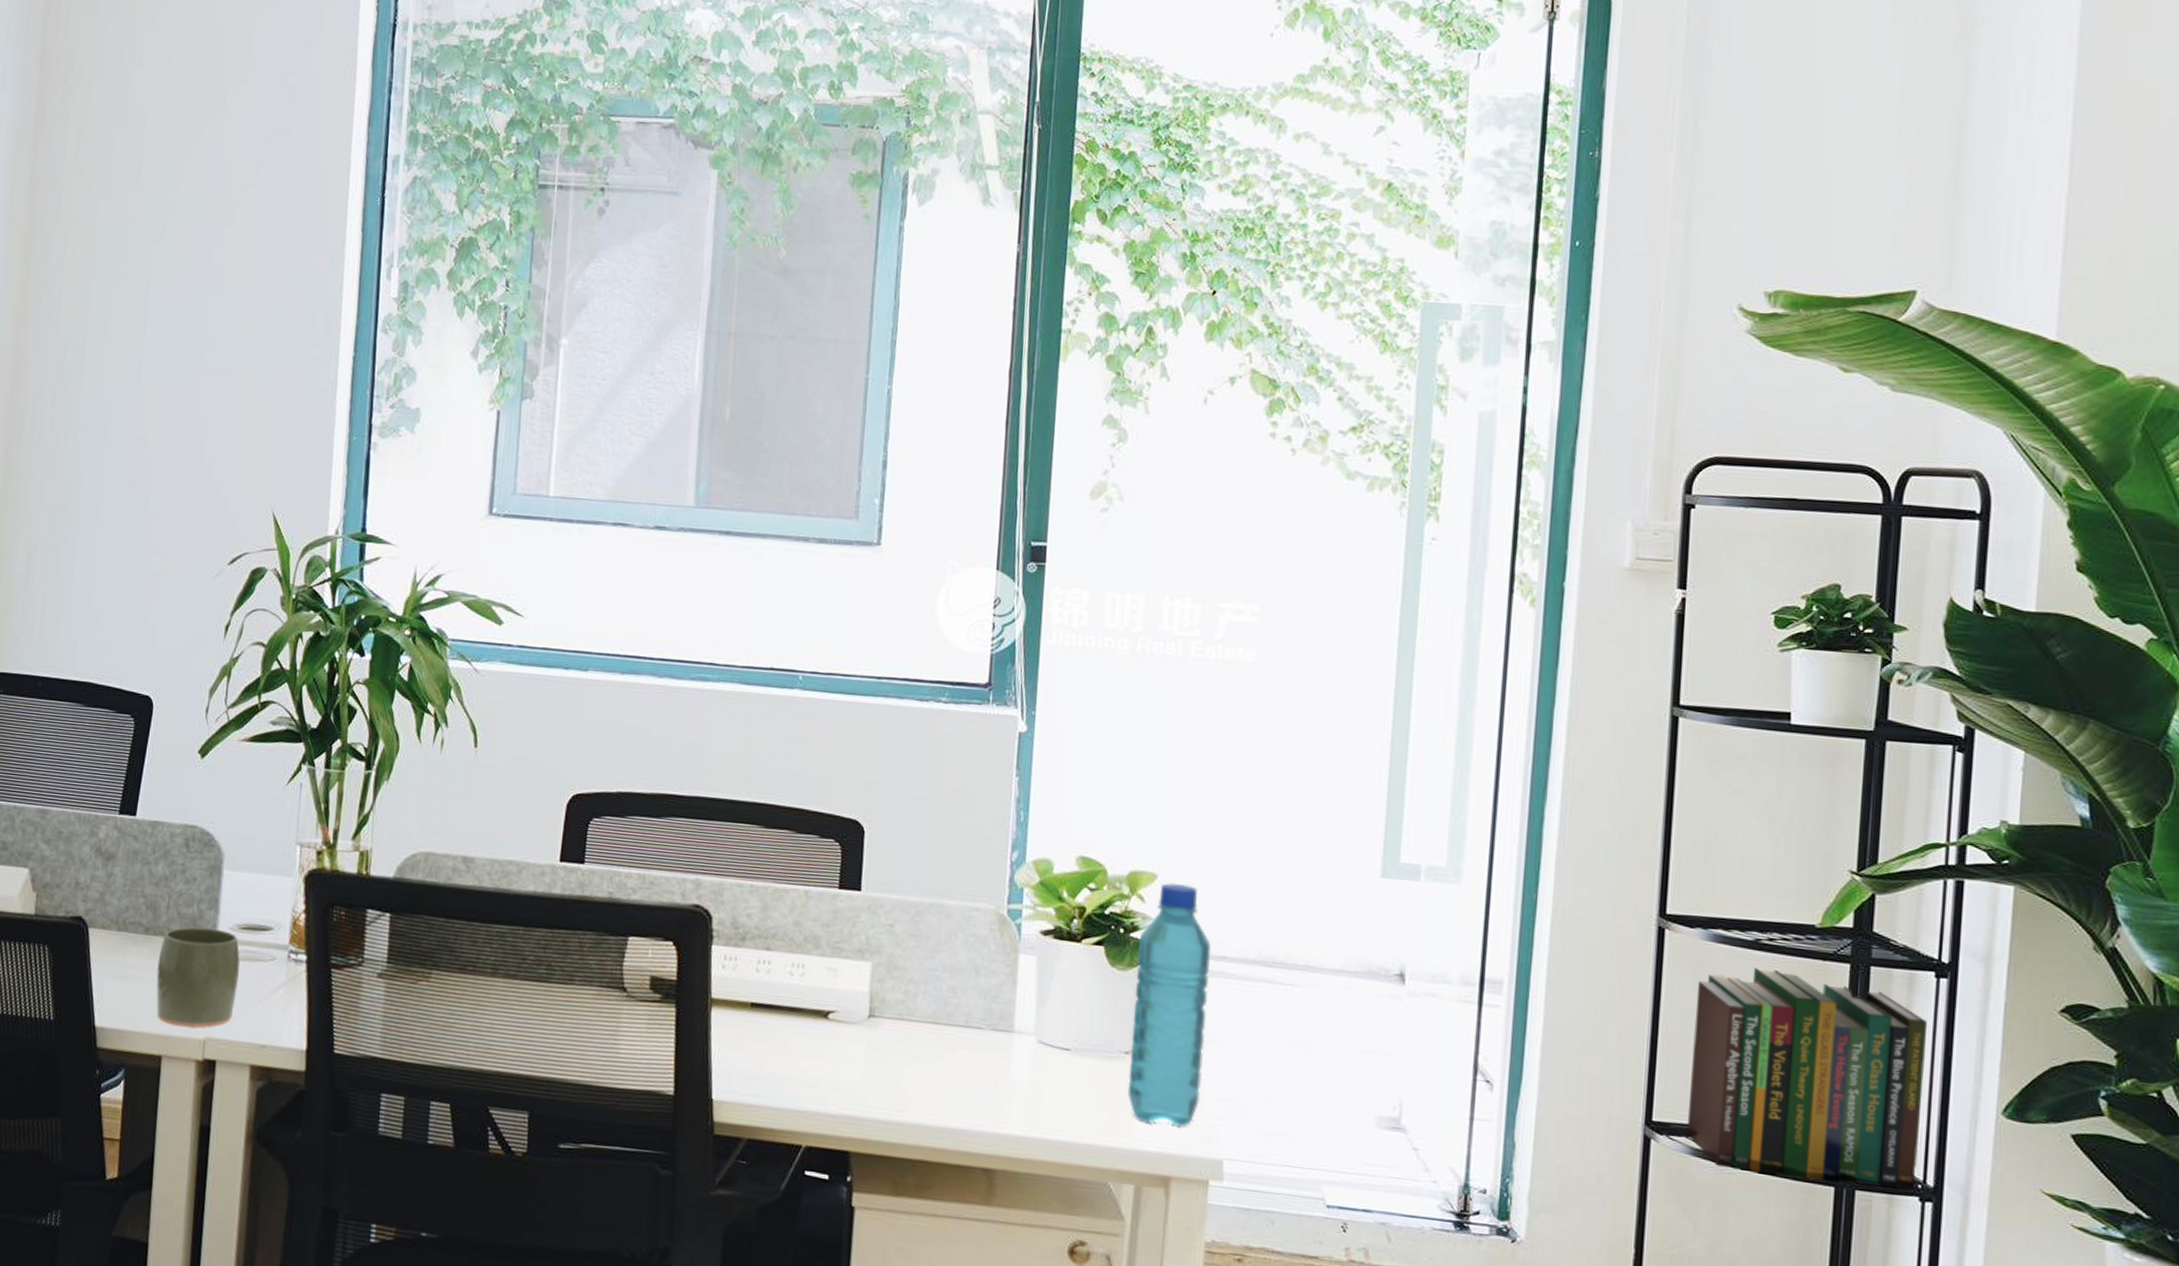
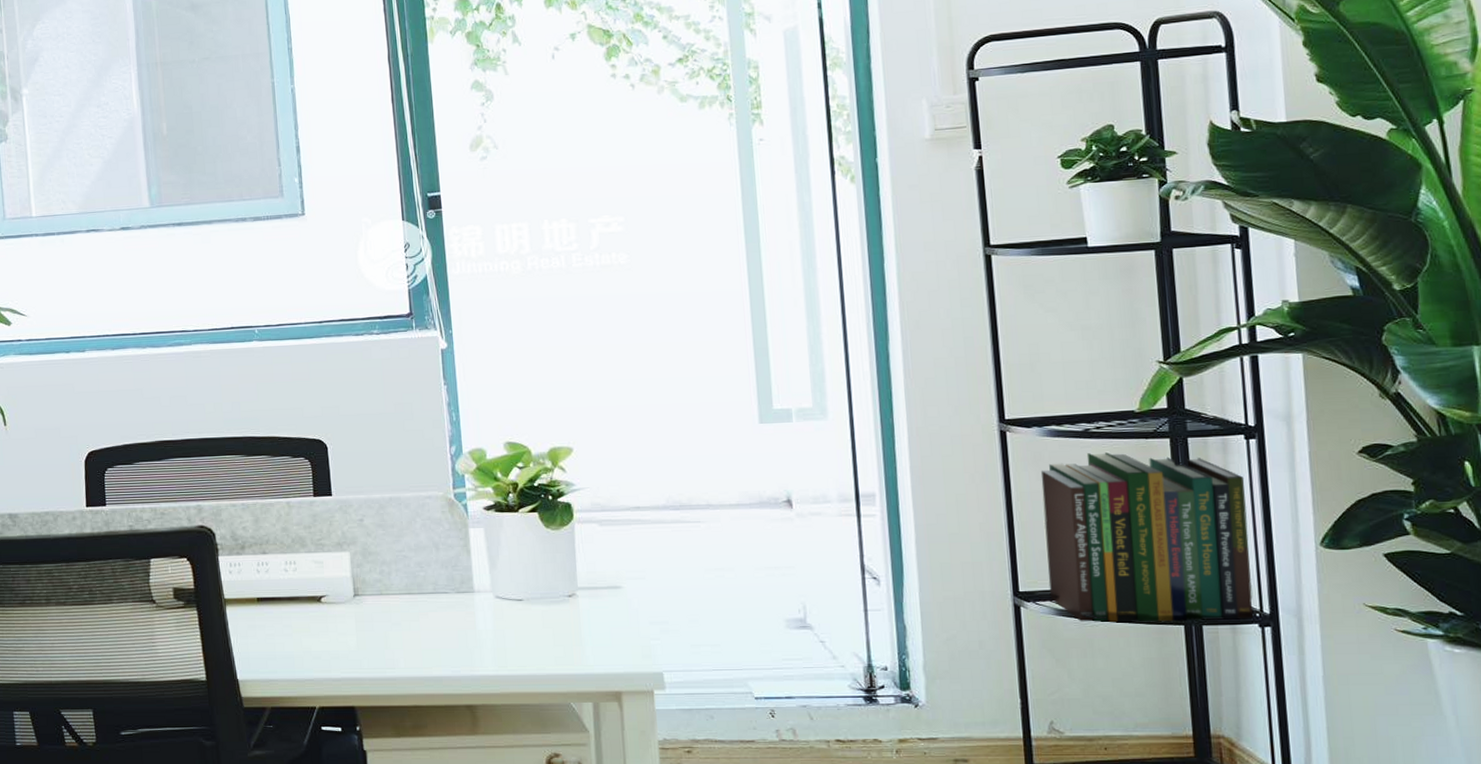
water bottle: present [1127,882,1211,1126] -> none [565,452,636,650]

